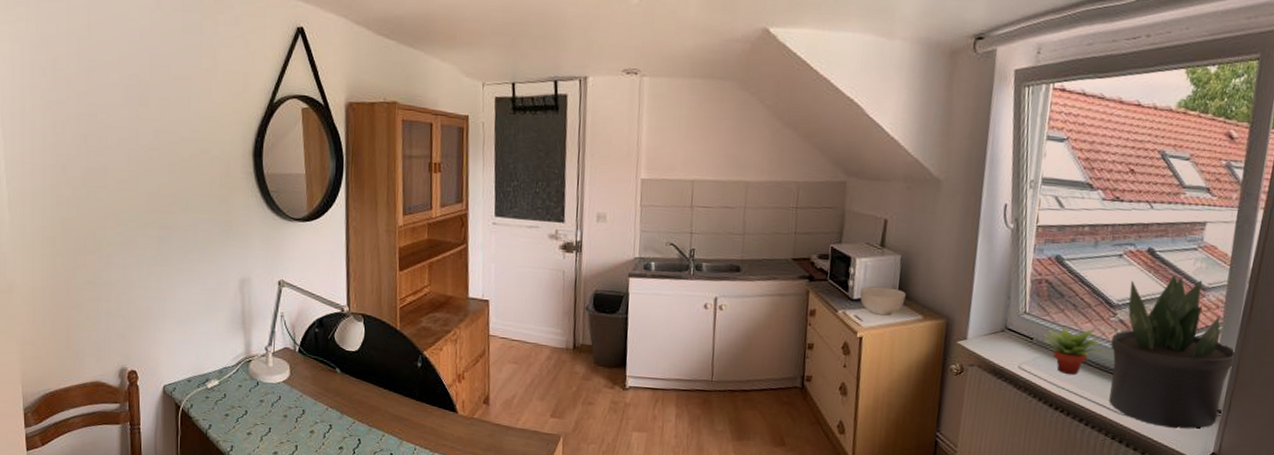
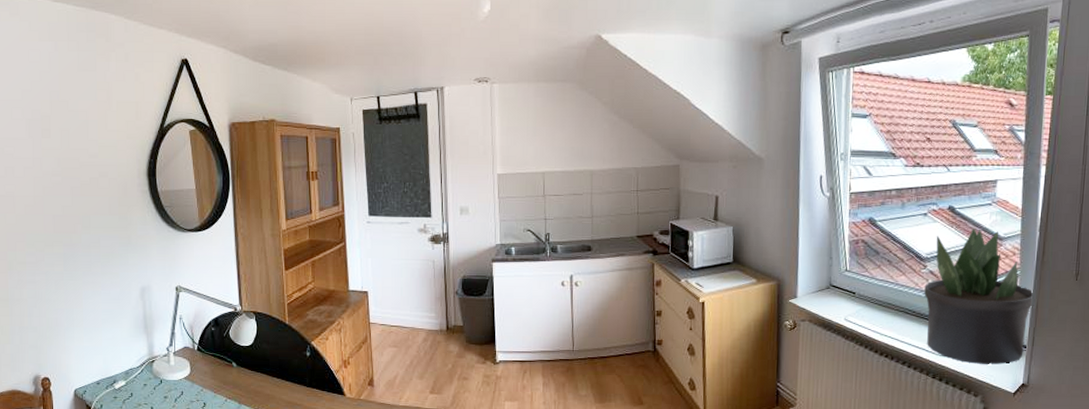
bowl: present [860,286,906,316] -> none [699,255,740,281]
succulent plant: present [1041,327,1103,375] -> none [862,280,917,322]

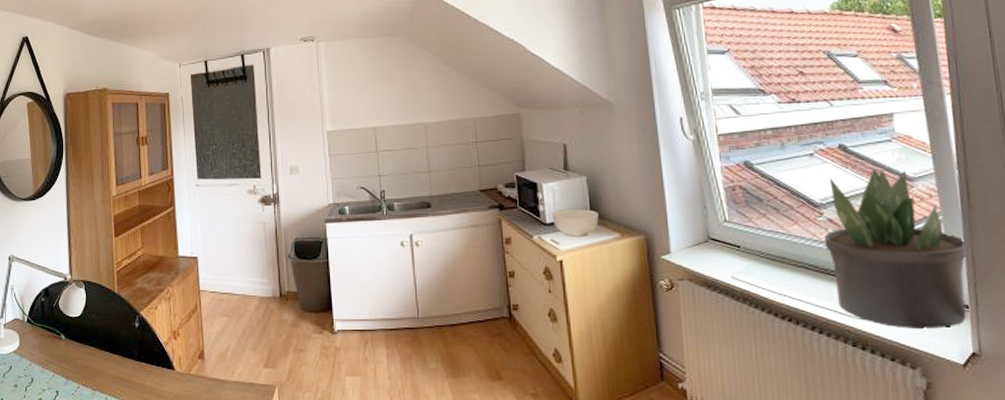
bowl: none [699,255,740,281] -> present [552,208,599,237]

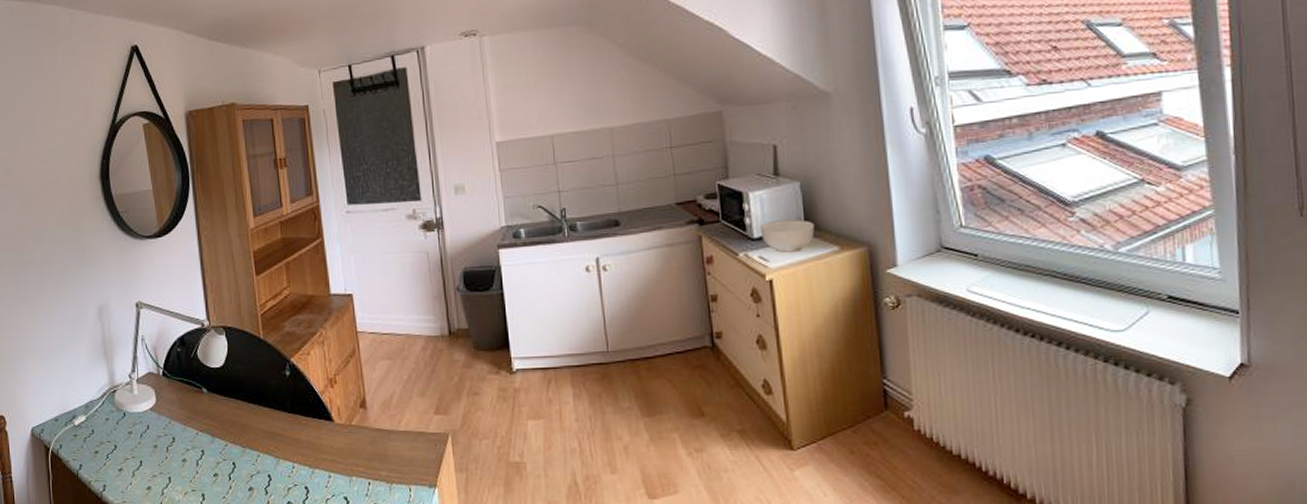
planter: present [824,168,969,329] -> none [1075,157,1242,340]

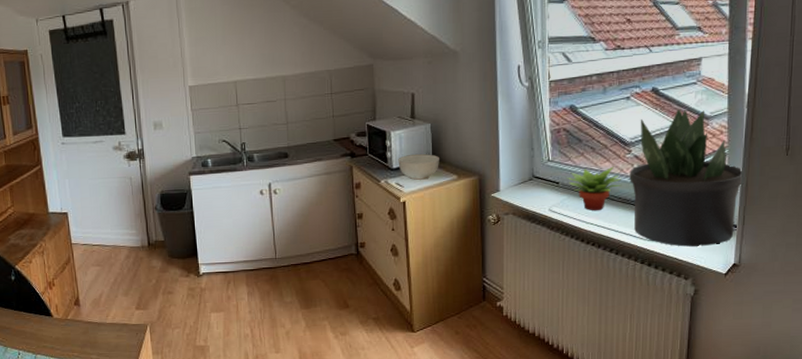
succulent plant: none [986,233,1066,291] -> present [565,166,622,210]
planter: none [1075,157,1242,340] -> present [629,109,744,247]

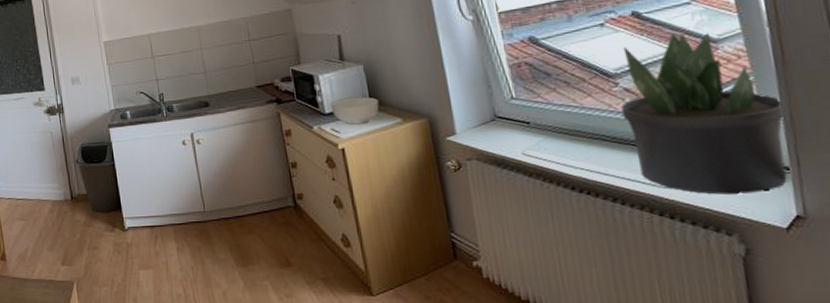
succulent plant: present [565,166,622,210] -> none [537,101,614,153]

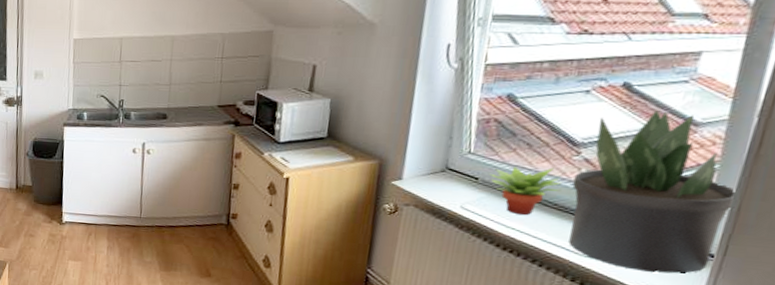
bowl: present [330,96,379,125] -> none [286,129,336,157]
succulent plant: none [537,101,614,153] -> present [488,166,563,215]

